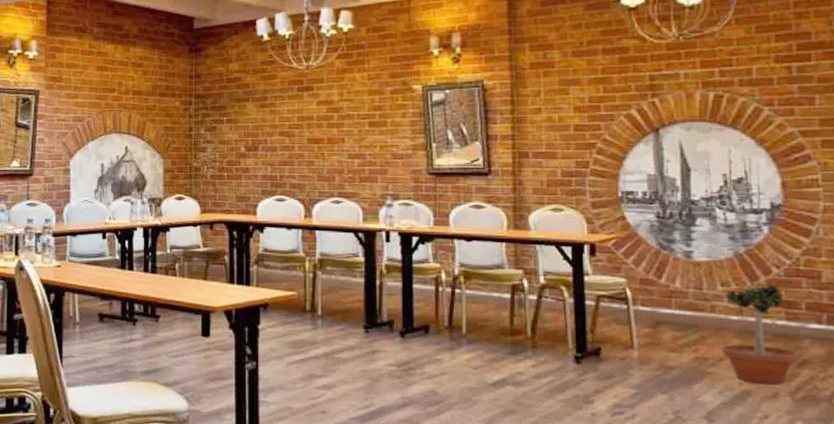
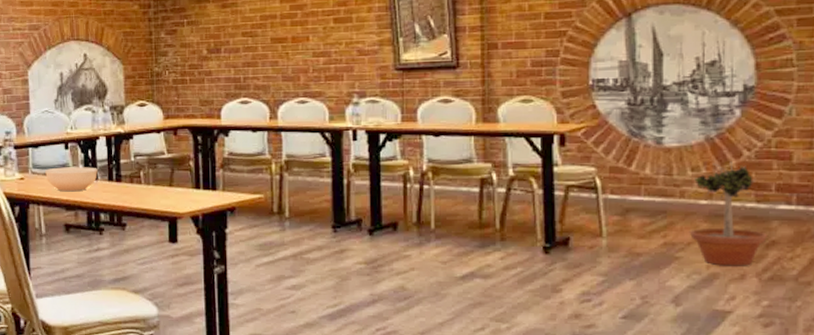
bowl: none [82,256,135,282] -> present [45,167,99,192]

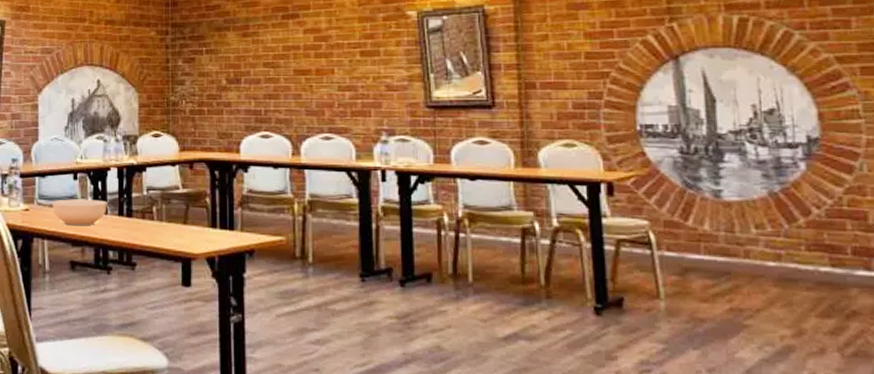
potted tree: present [689,161,767,266] -> none [757,219,847,339]

